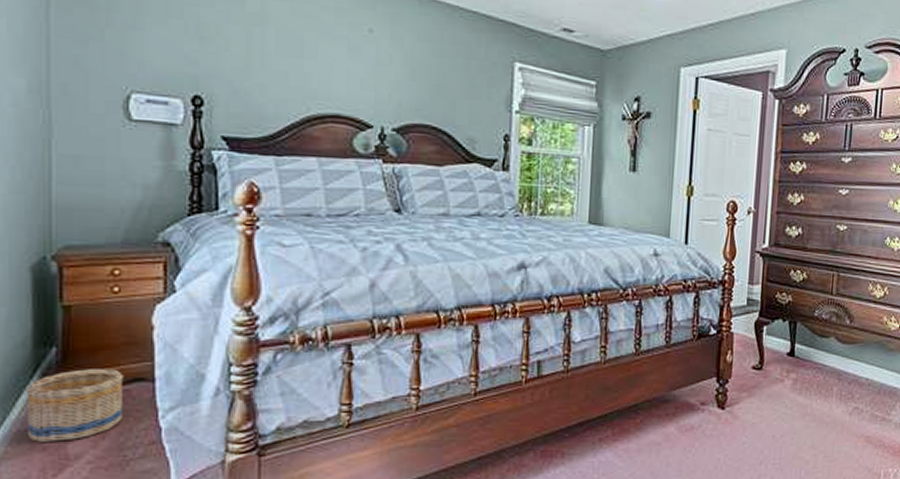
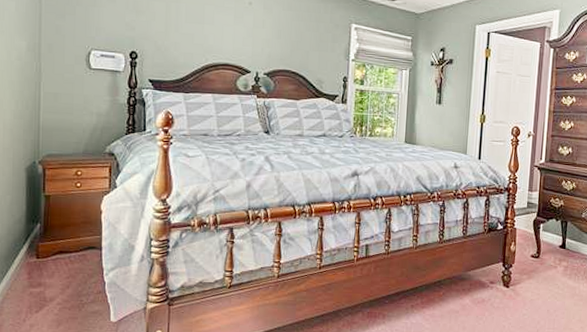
basket: present [26,369,124,442] -> none [21,239,82,288]

